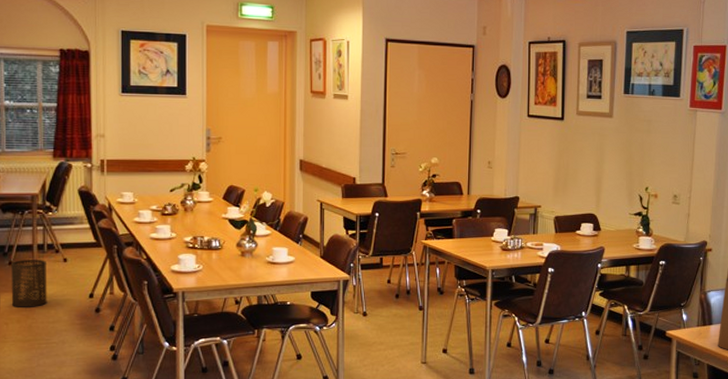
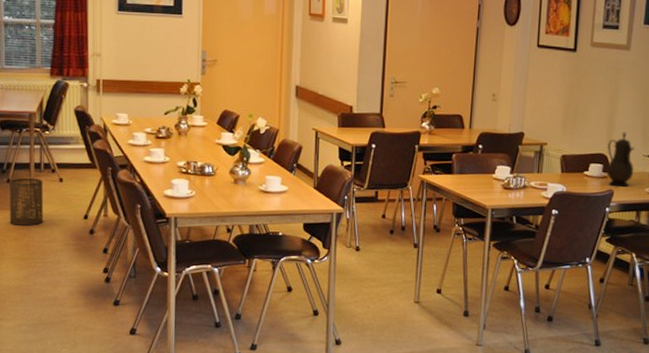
coffeepot: none [597,193,622,244] -> present [606,132,636,188]

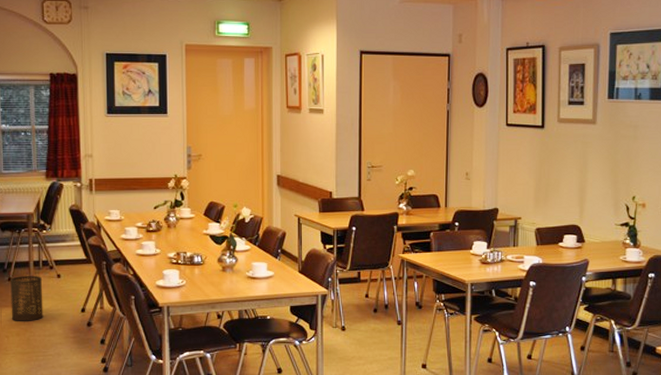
coffeepot: present [606,132,636,188] -> none [580,203,608,257]

